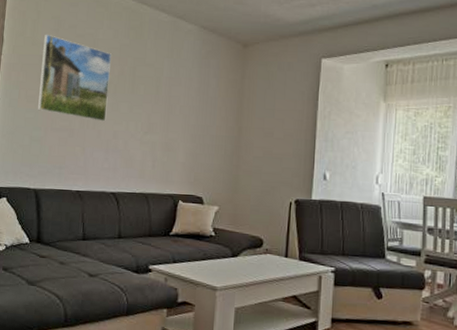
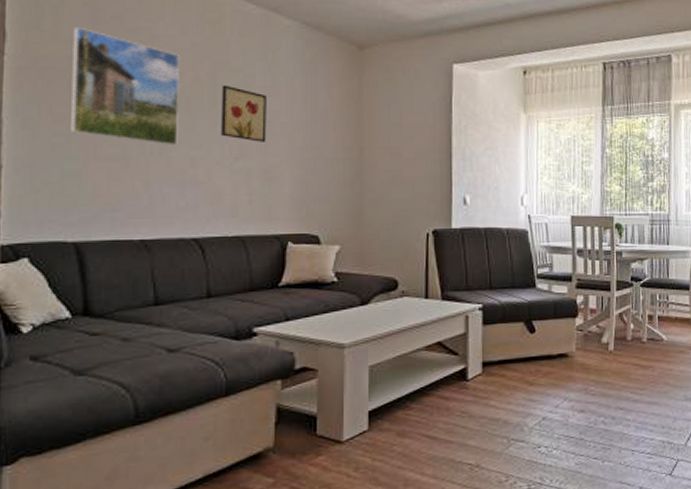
wall art: none [136,76,171,121] -> present [221,85,267,142]

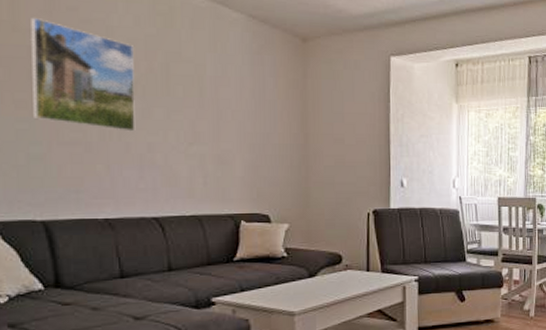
wall art: present [221,85,267,142] -> none [175,74,218,129]

